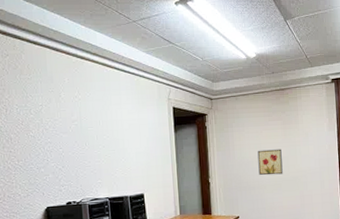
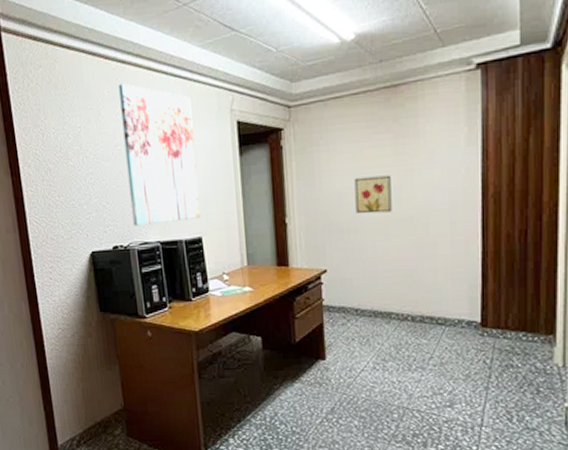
wall art: none [78,74,143,186] -> present [119,83,201,226]

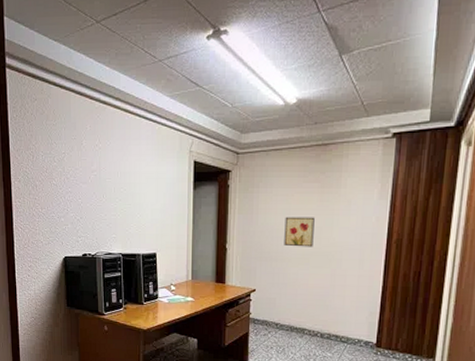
wall art: present [119,83,201,226] -> none [99,121,157,239]

